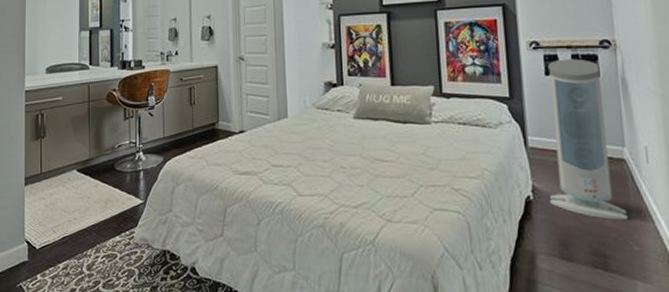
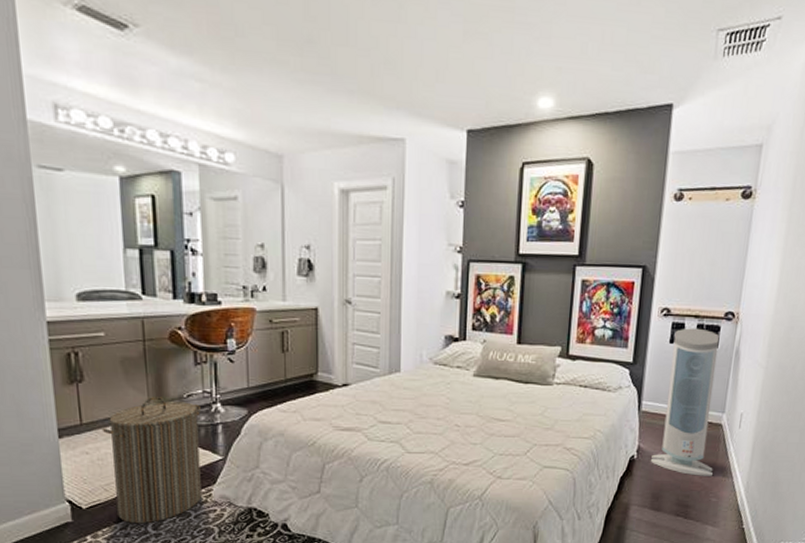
laundry hamper: none [55,148,127,264] -> present [102,397,202,524]

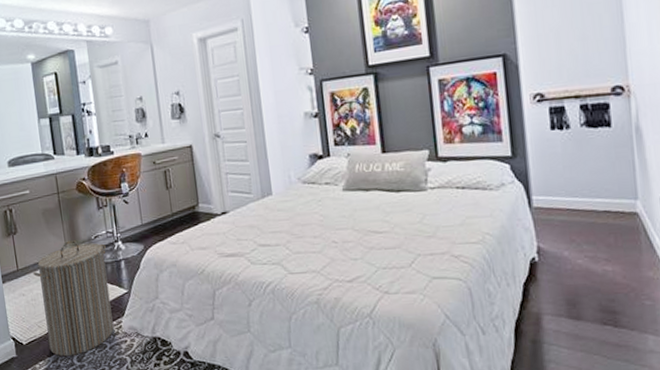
air purifier: present [650,328,720,476] -> none [554,109,639,276]

